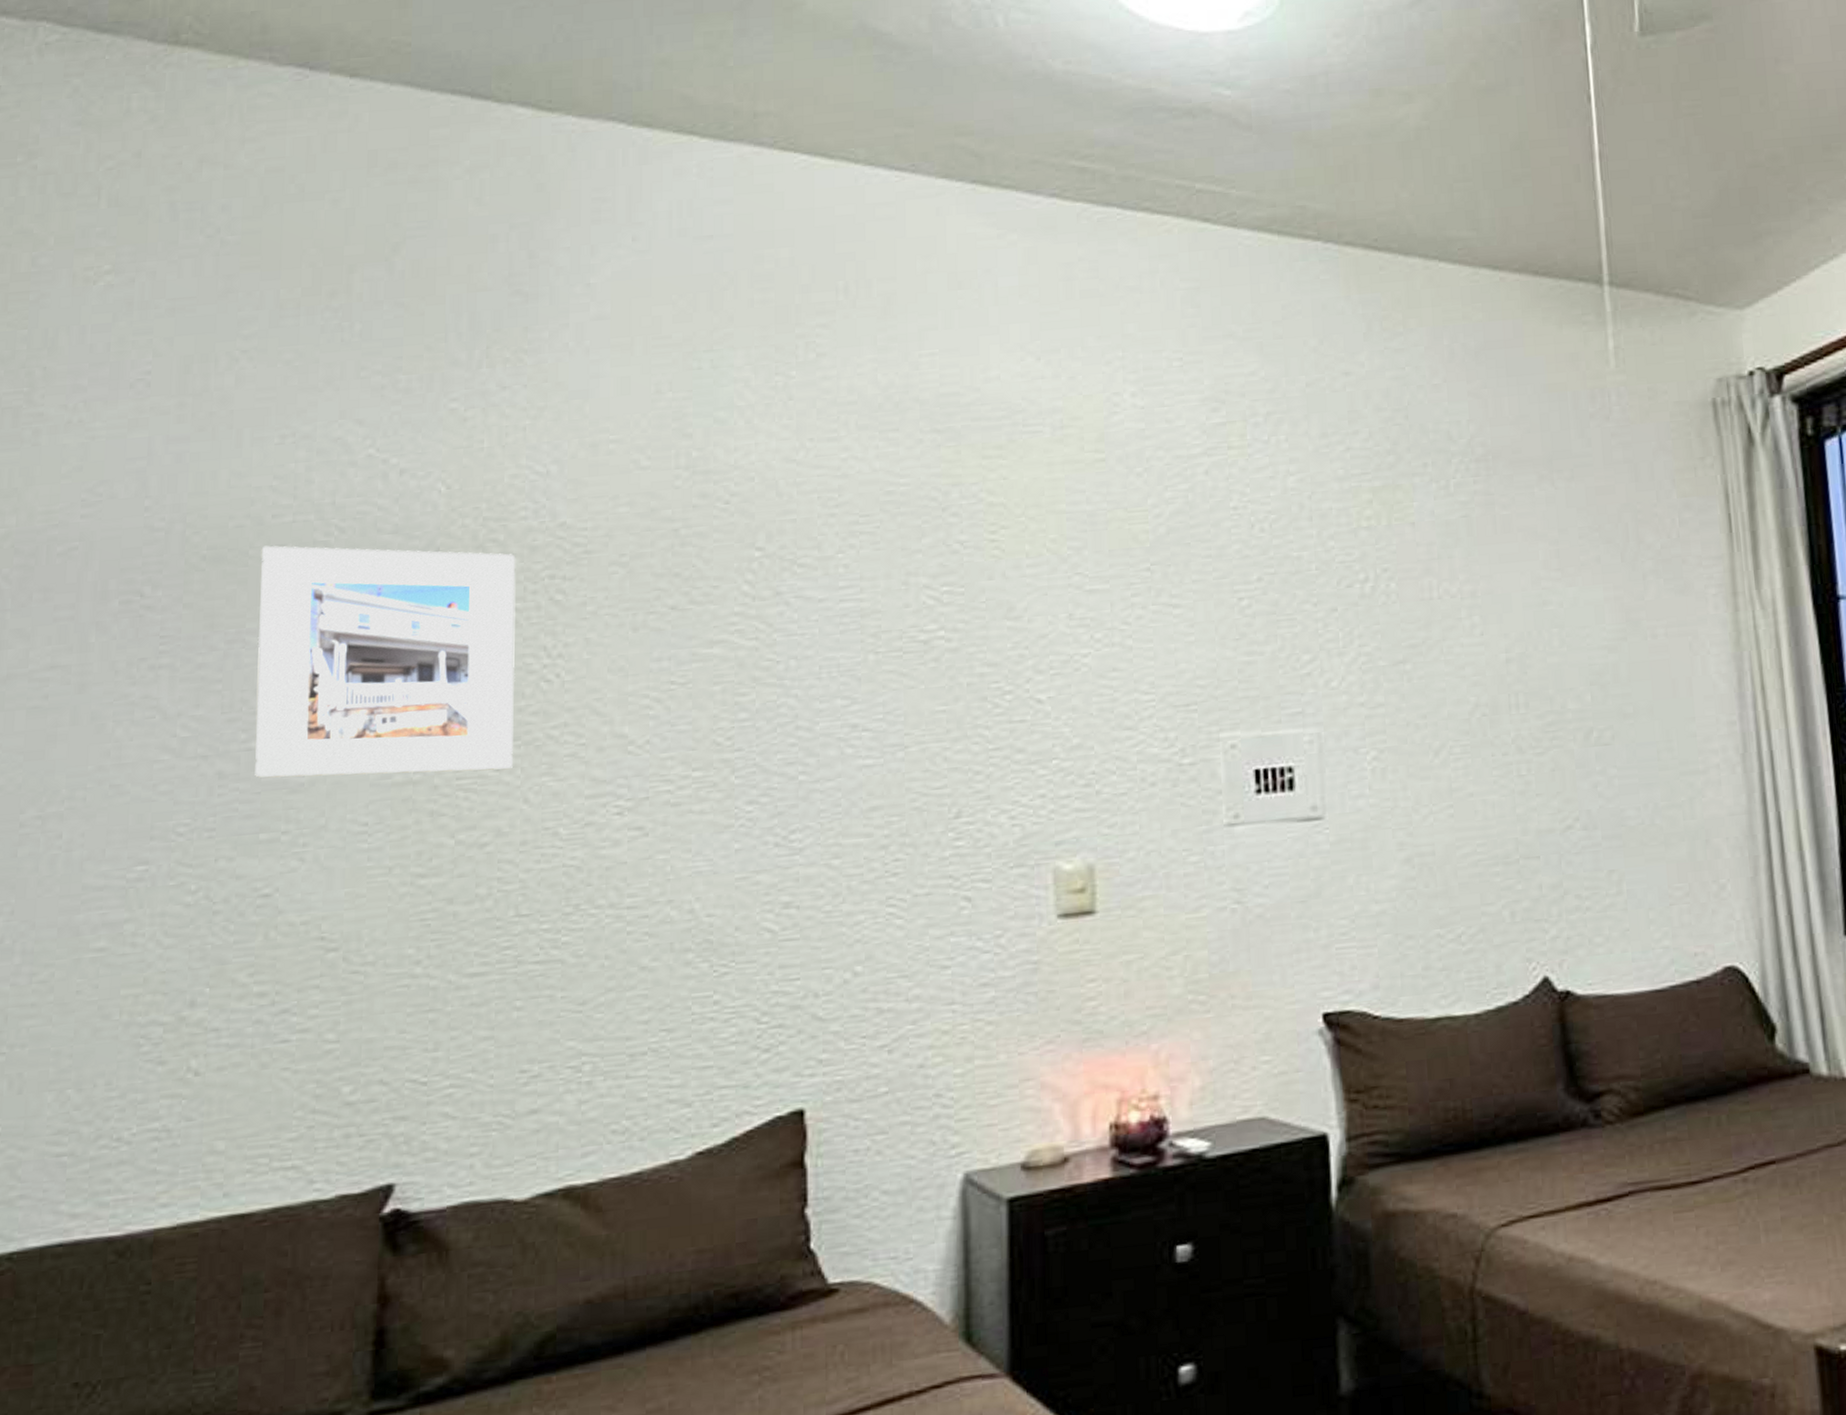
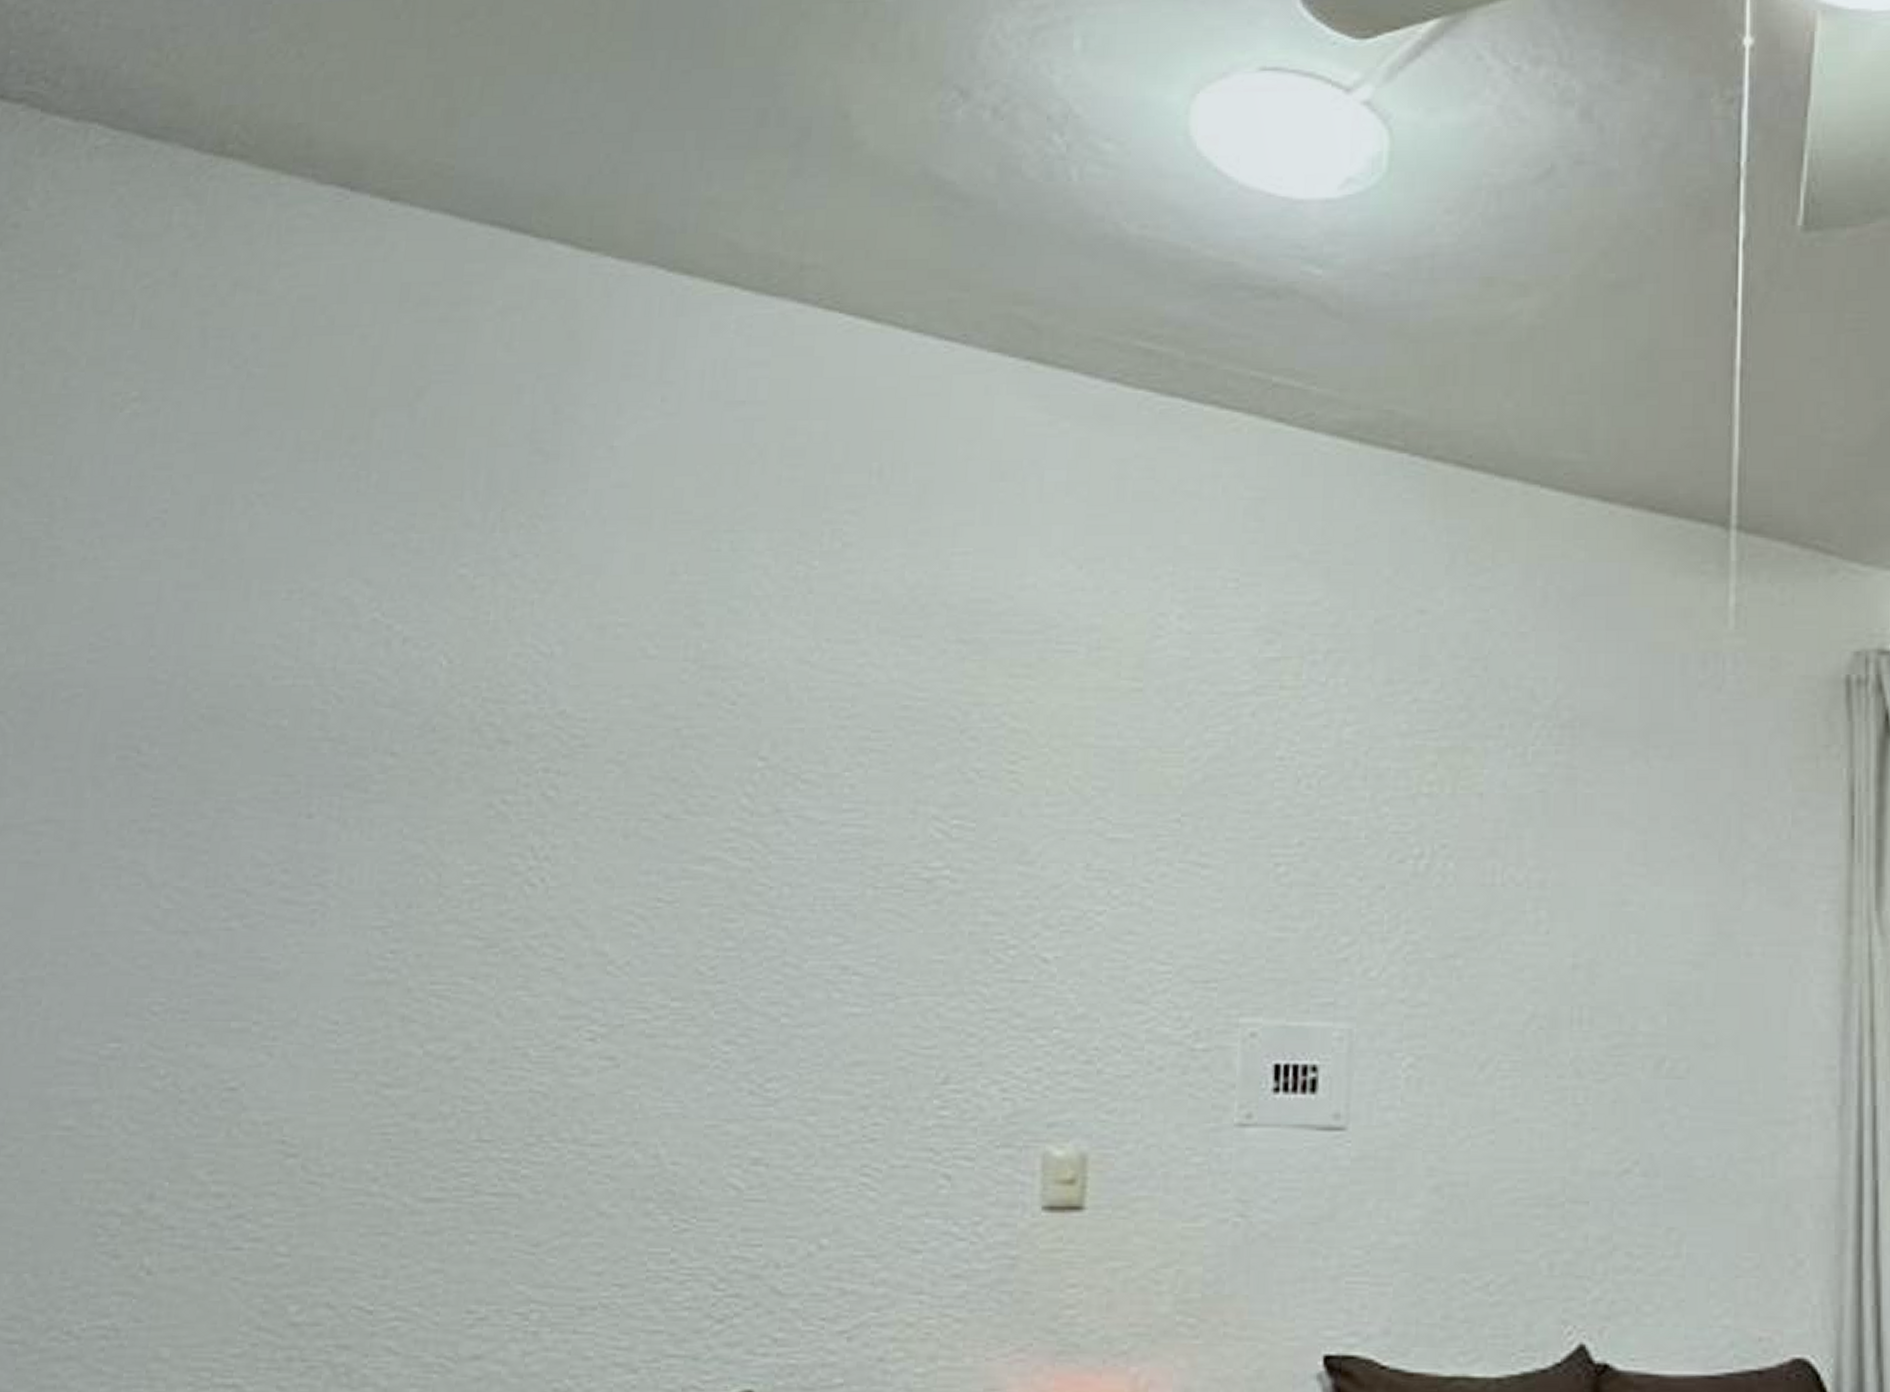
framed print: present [255,545,516,778] -> none [232,709,512,979]

